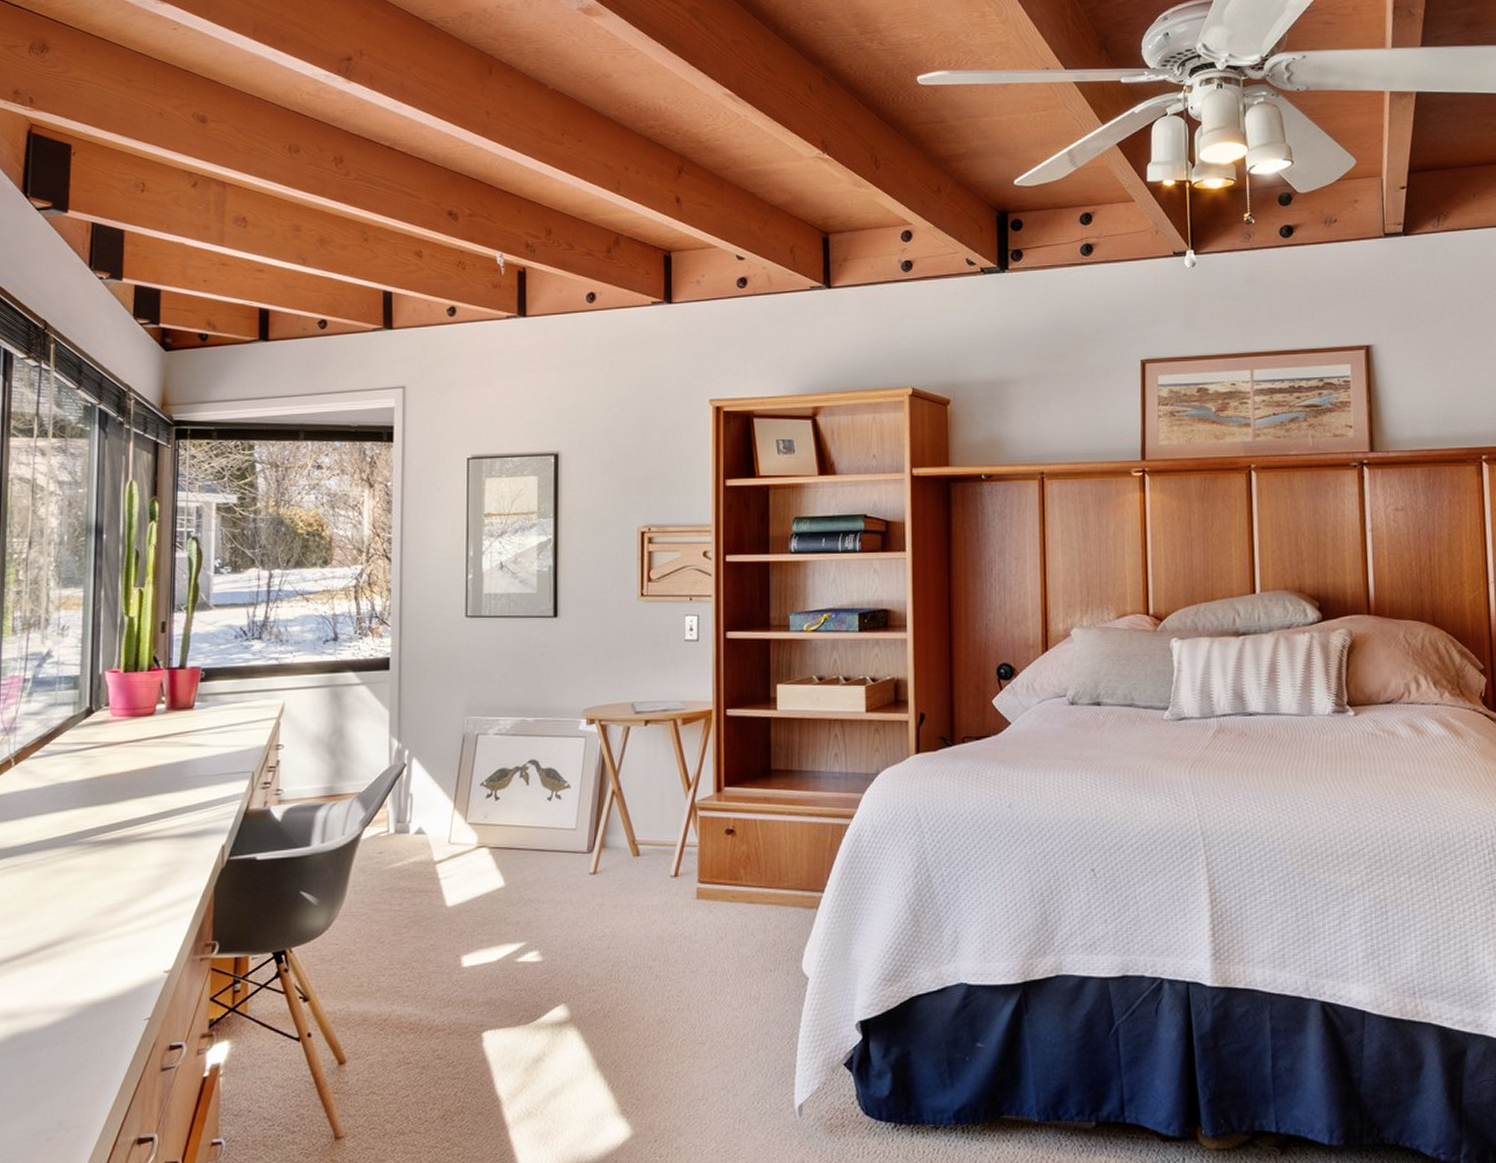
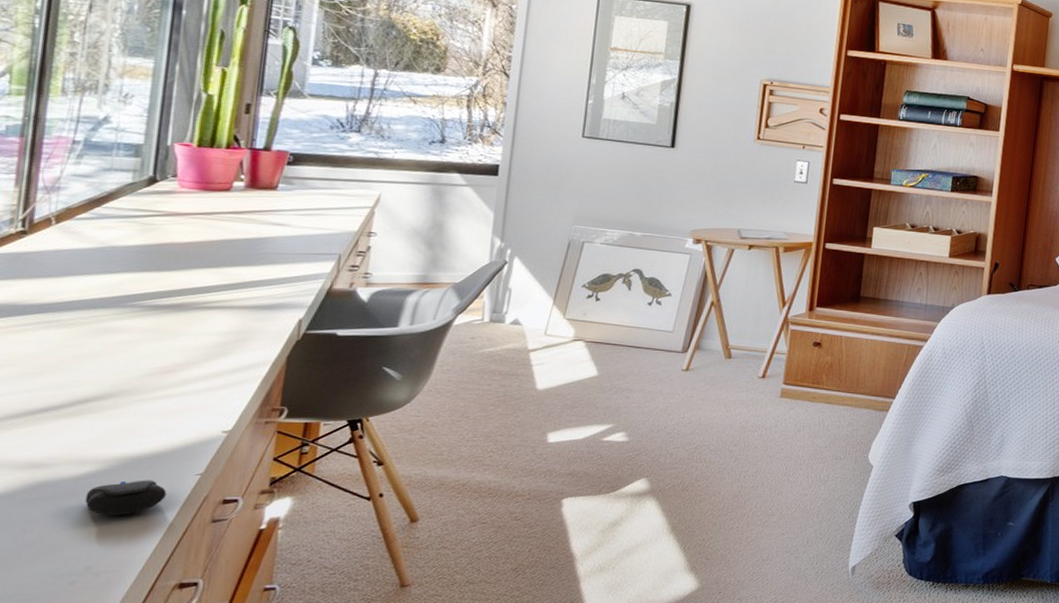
computer mouse: none [54,1027,121,1066] -> present [85,480,167,515]

